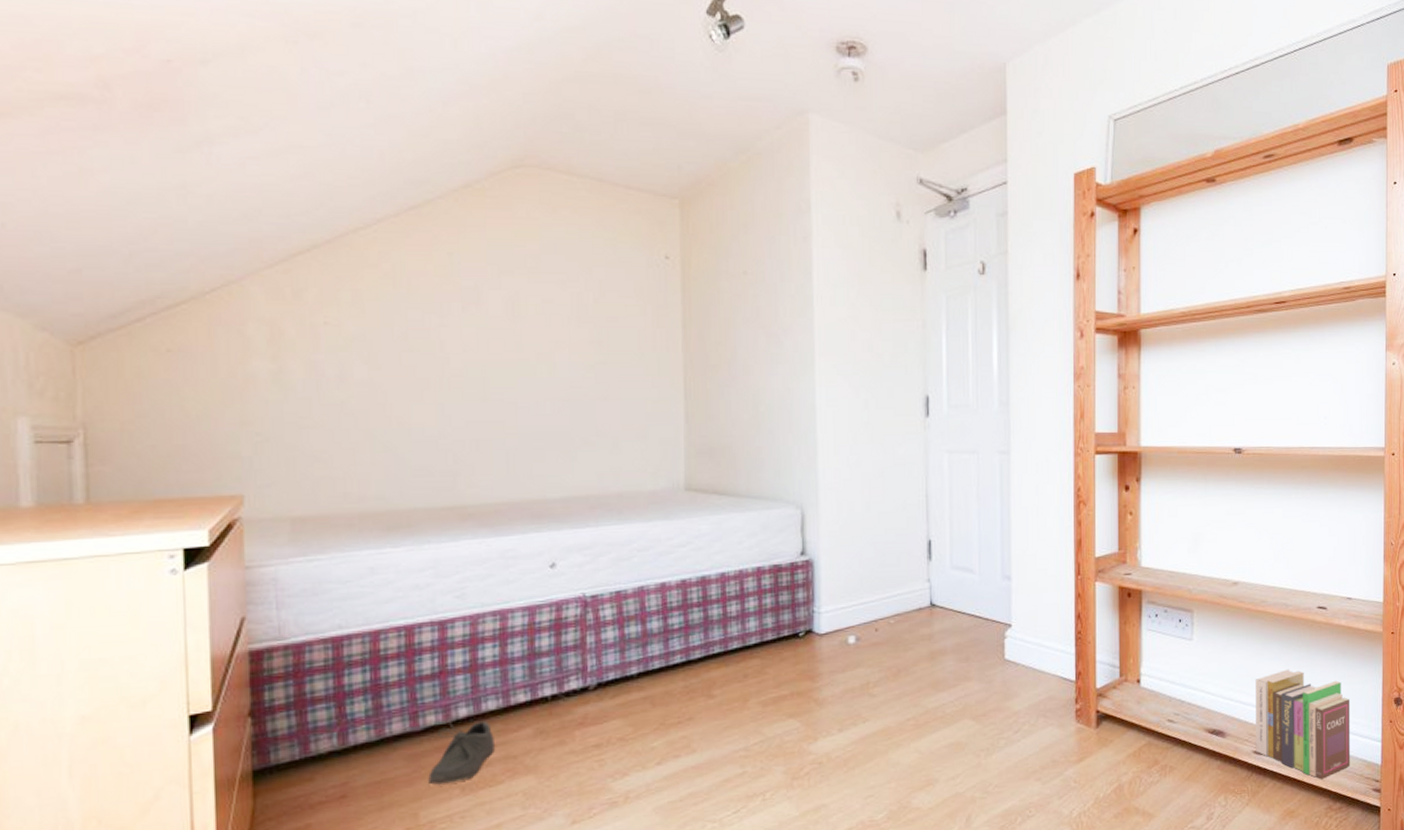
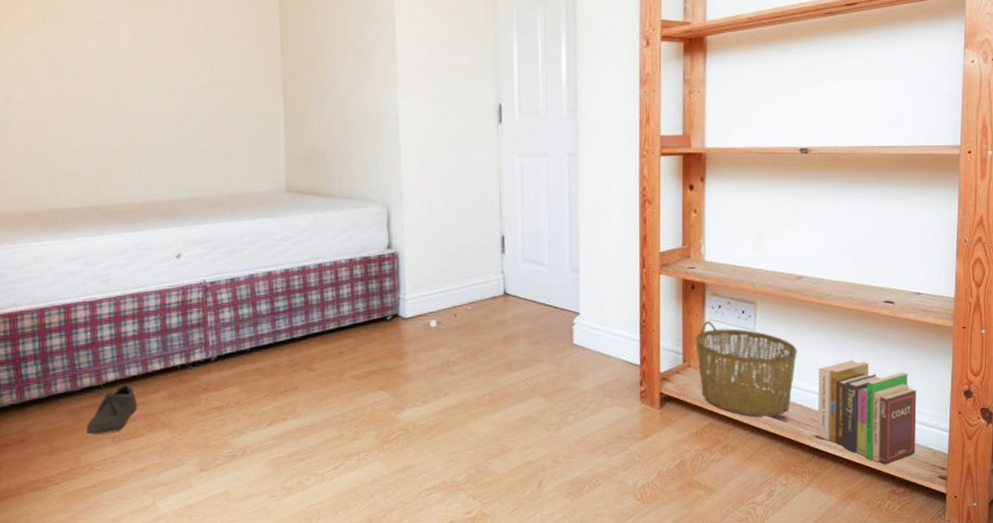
basket: none [1132,631,1234,734] -> present [695,321,797,418]

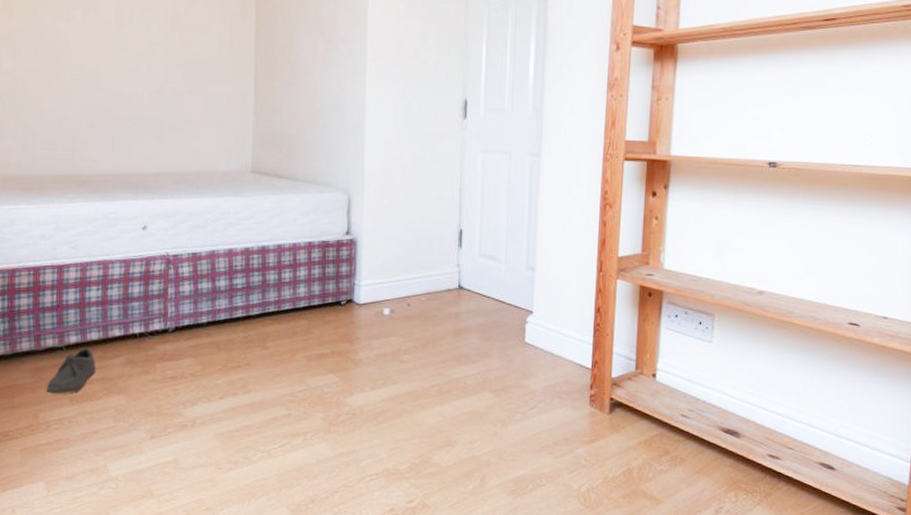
basket: present [695,321,797,418] -> none [649,329,754,432]
books: present [818,359,917,465] -> none [771,380,879,491]

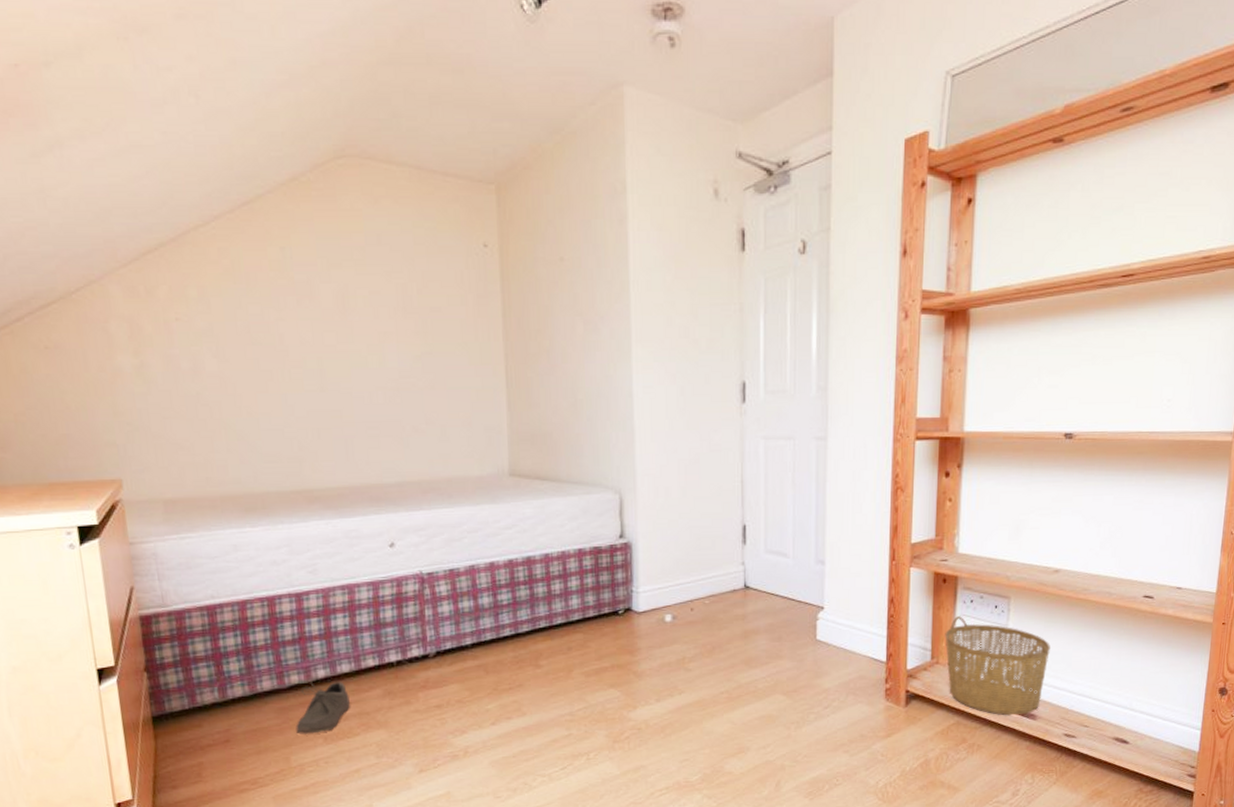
basket: none [649,329,754,432] -> present [945,616,1050,716]

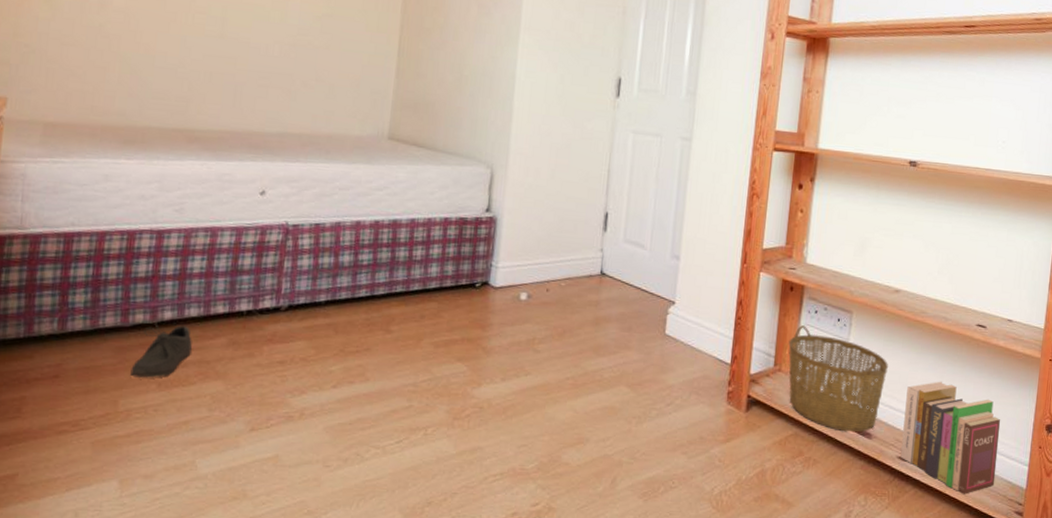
books: none [1067,656,1171,763] -> present [900,381,1001,494]

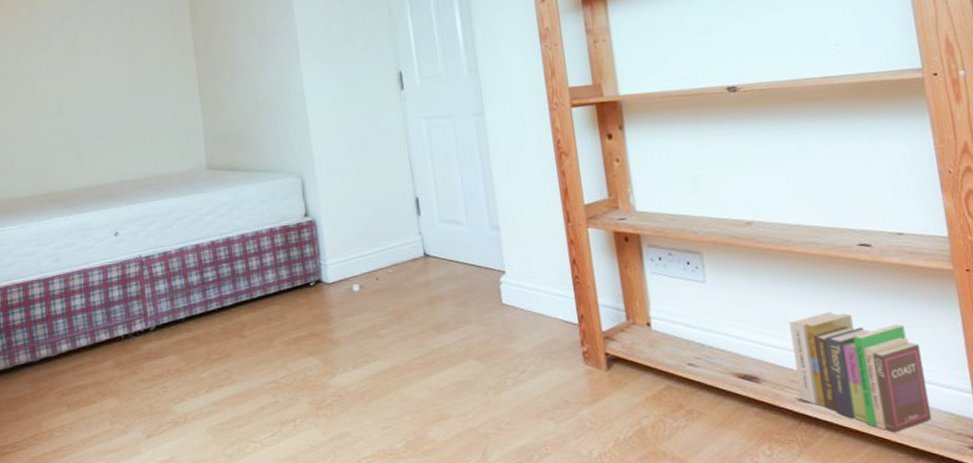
shoe: present [130,320,192,378] -> none [45,353,88,402]
basket: present [788,325,888,433] -> none [636,274,761,379]

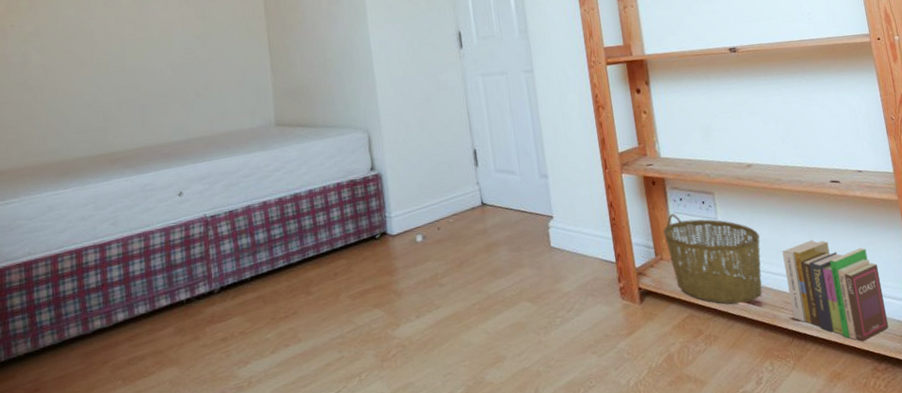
basket: none [636,274,761,379] -> present [663,214,762,304]

